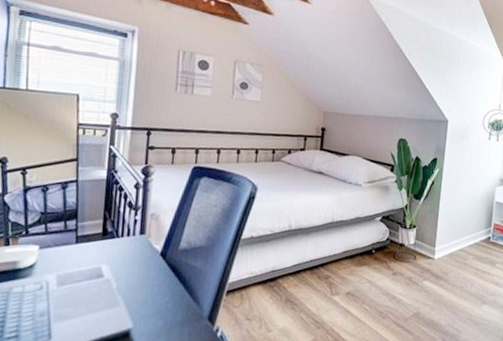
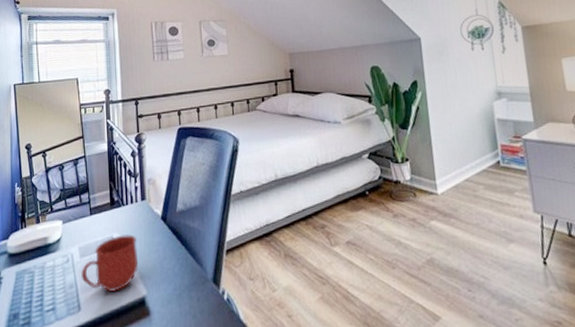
mug: none [56,267,129,323] -> present [81,234,139,292]

